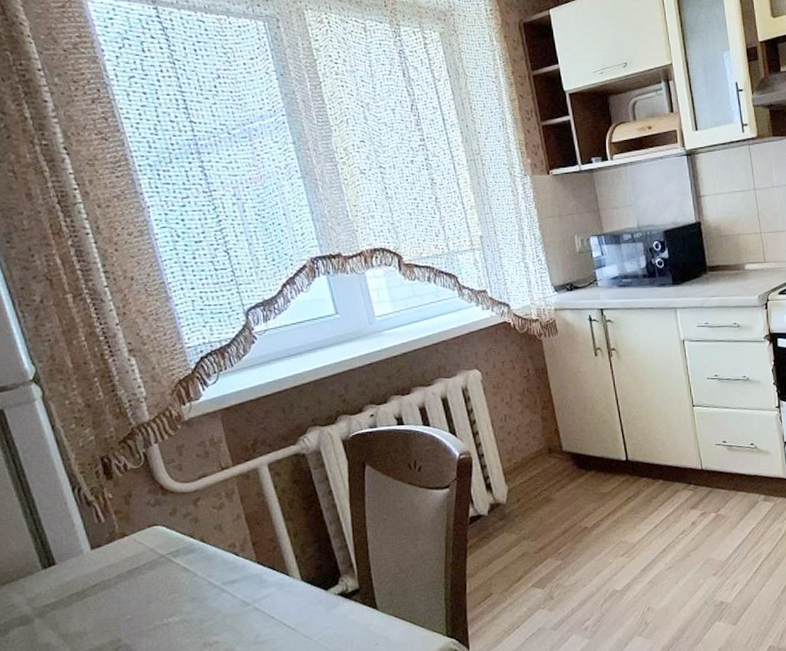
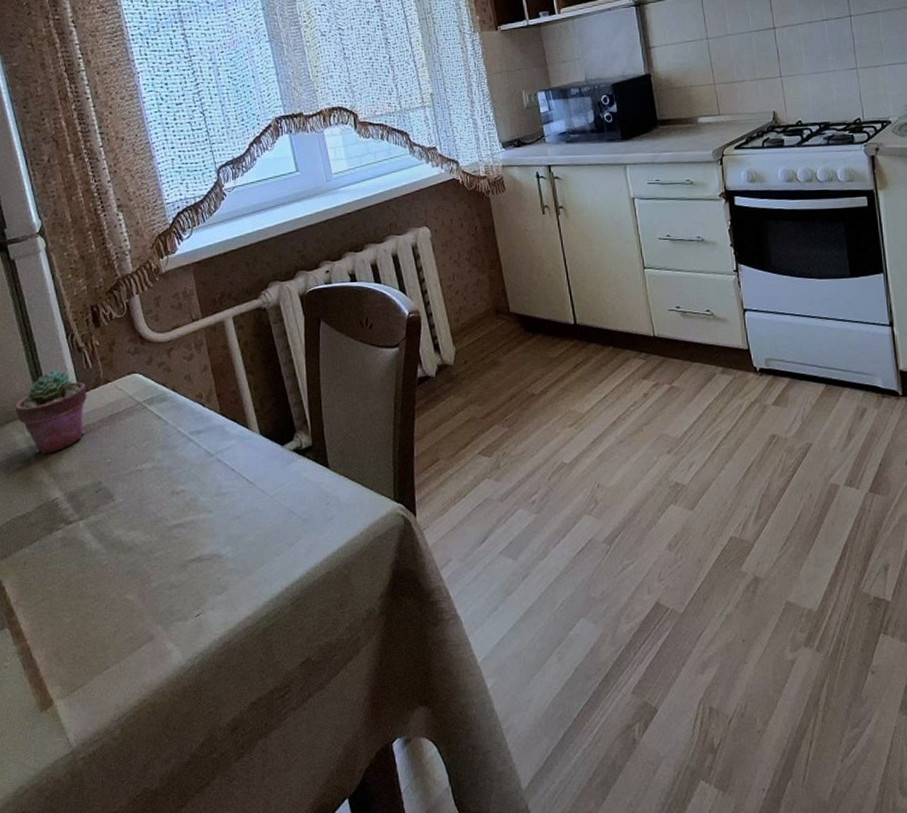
potted succulent: none [13,527,100,615] -> present [16,371,87,454]

